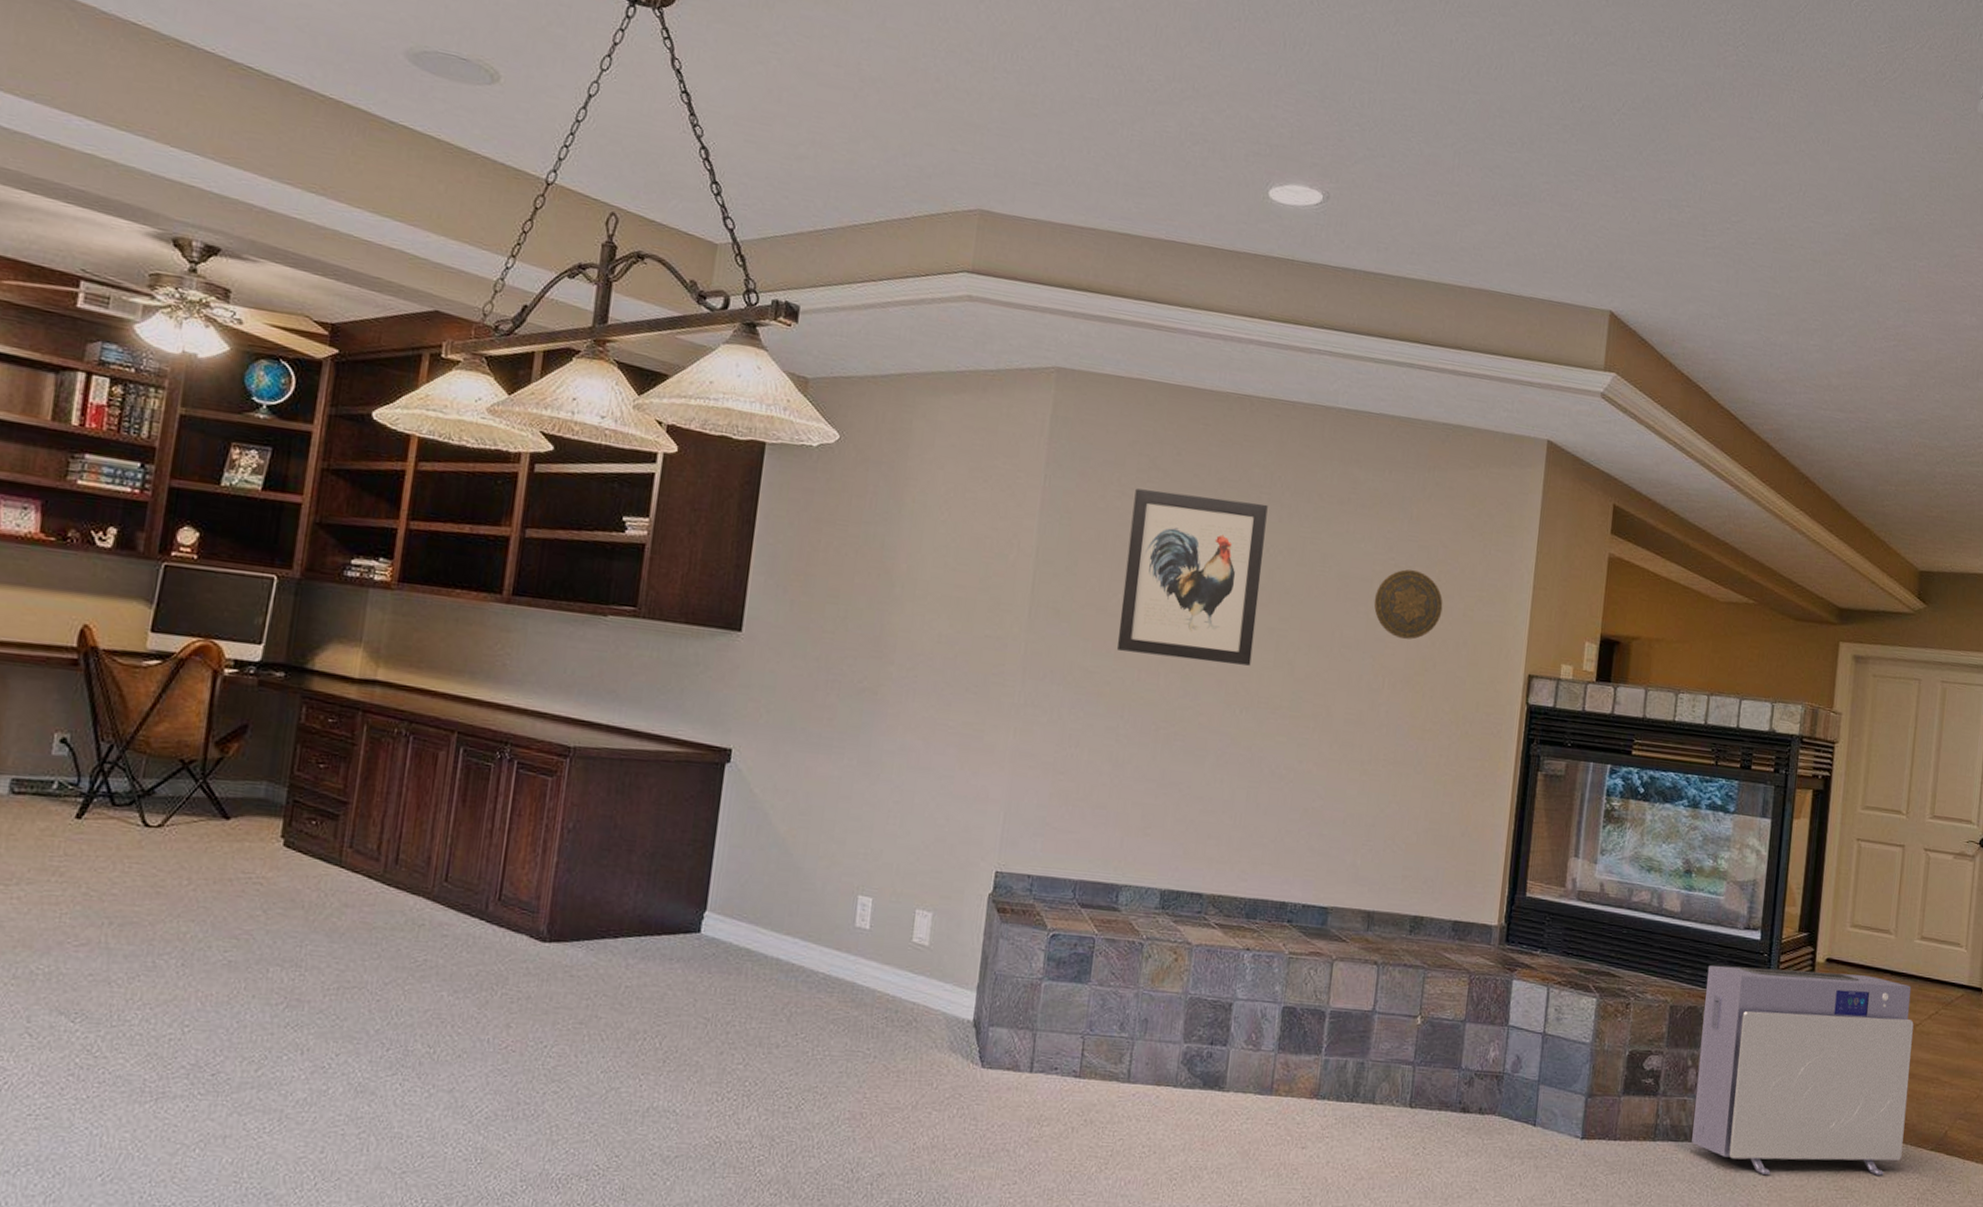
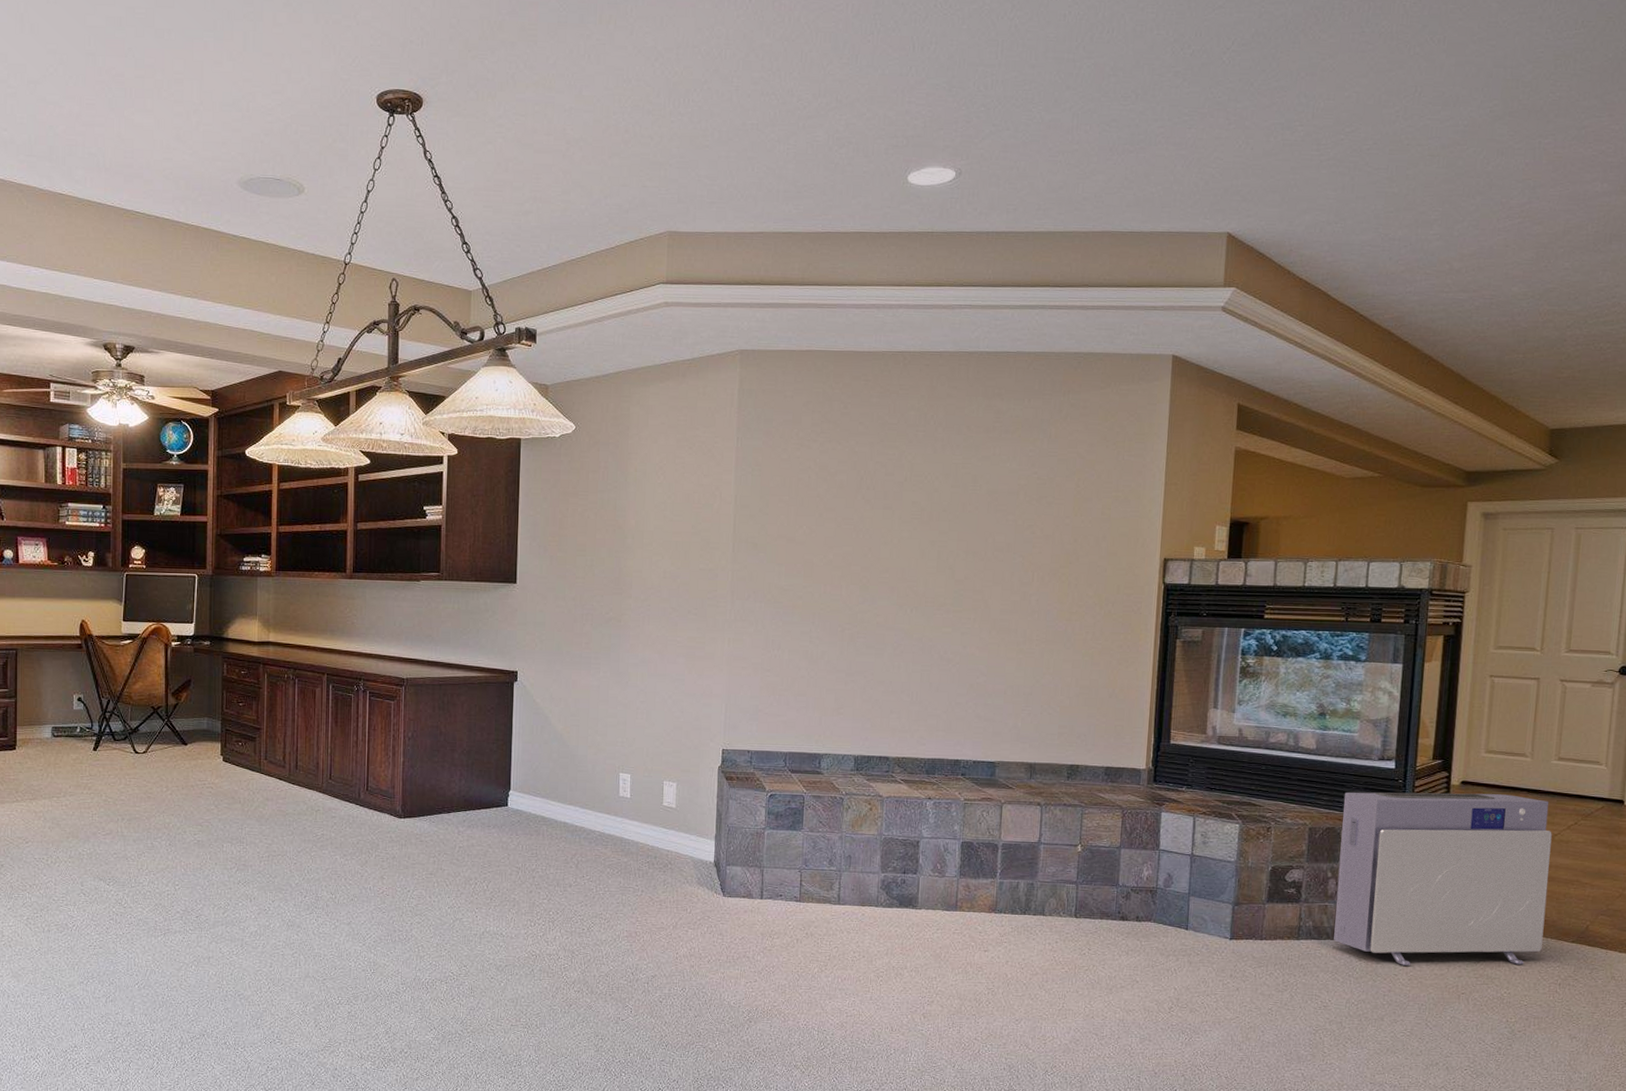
wall art: present [1117,488,1268,666] -> none [805,439,924,574]
decorative plate: present [1373,569,1443,640] -> none [1020,481,1083,539]

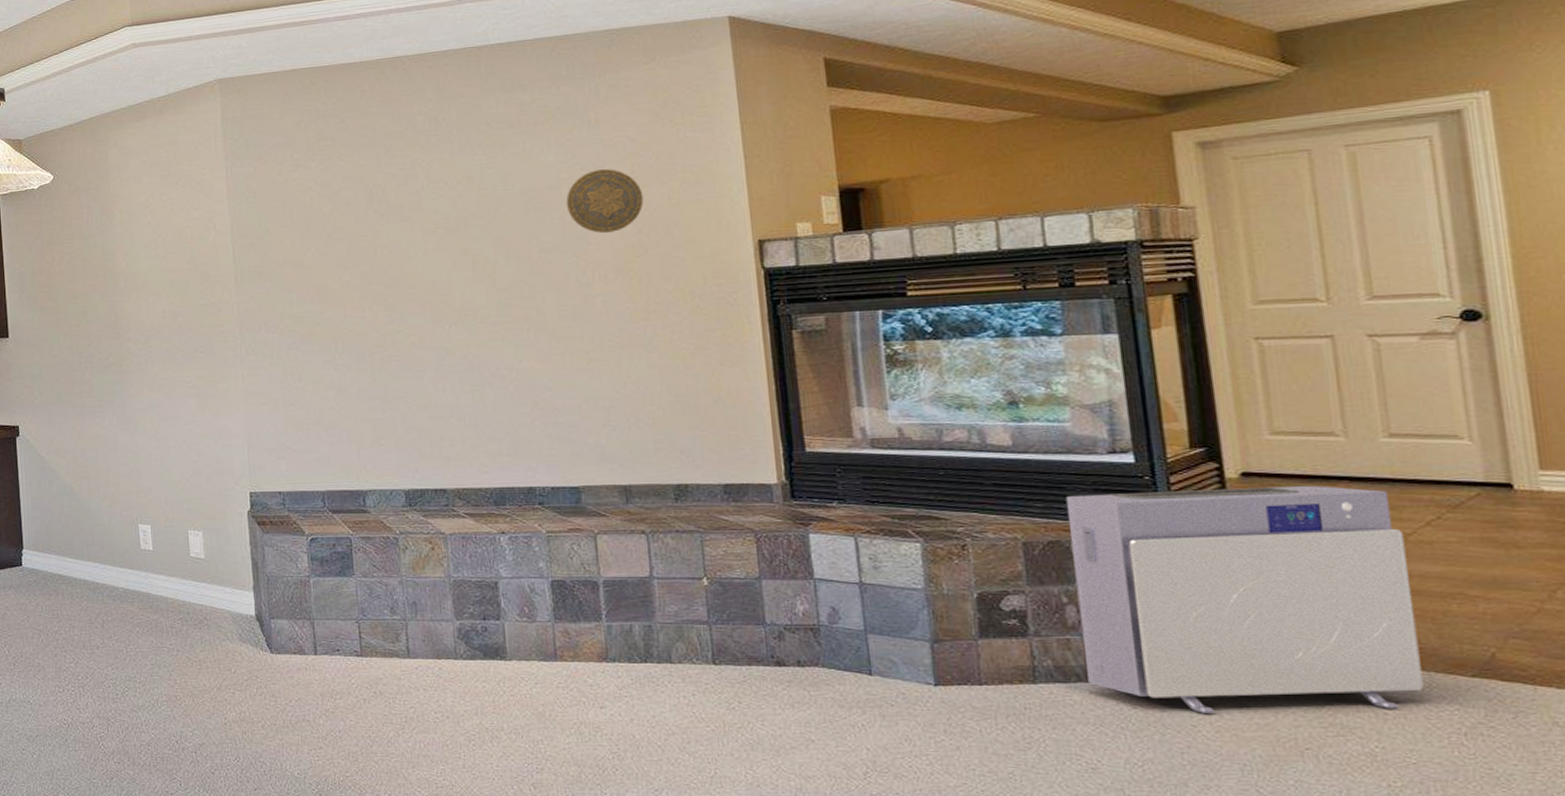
decorative plate: none [1020,481,1083,539] -> present [566,169,644,233]

